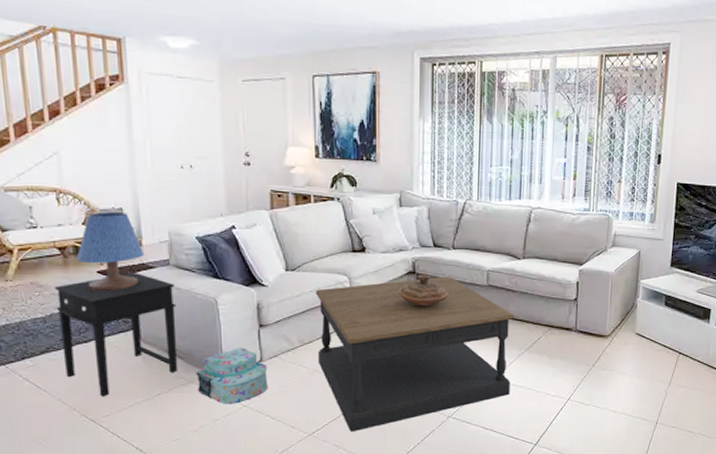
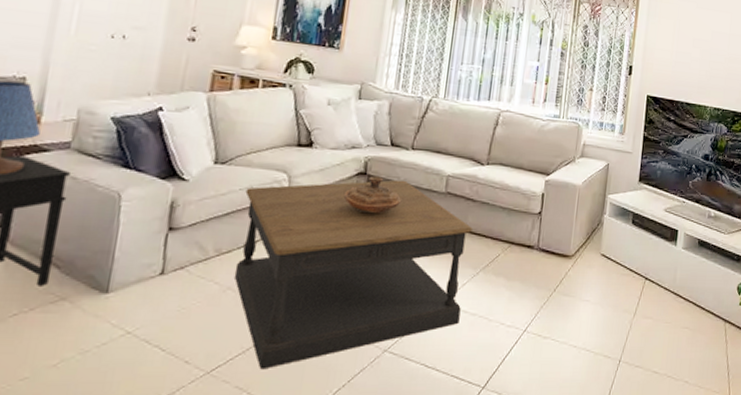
backpack: present [196,348,269,405] -> none [70,256,169,331]

